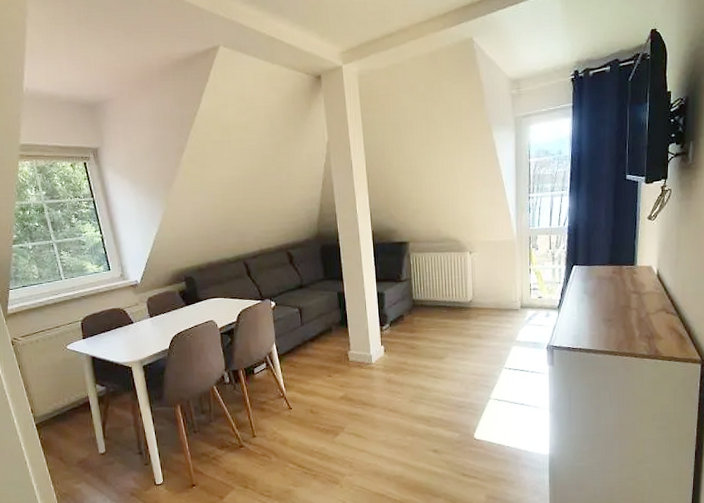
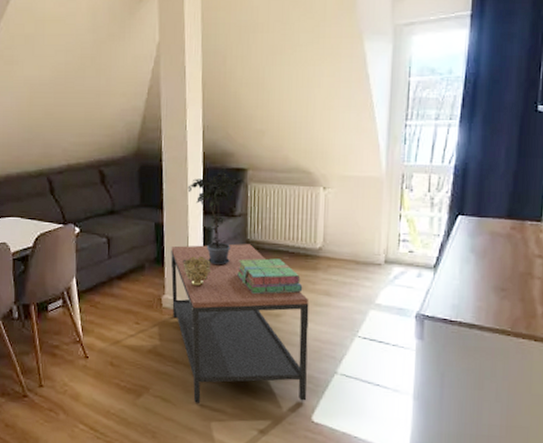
coffee table: none [352,303,469,435] -> present [170,244,309,403]
potted plant: none [362,243,408,323] -> present [187,168,246,266]
decorative bowl: none [362,317,387,342] -> present [183,256,212,287]
stack of books: none [406,312,460,342] -> present [236,258,303,294]

